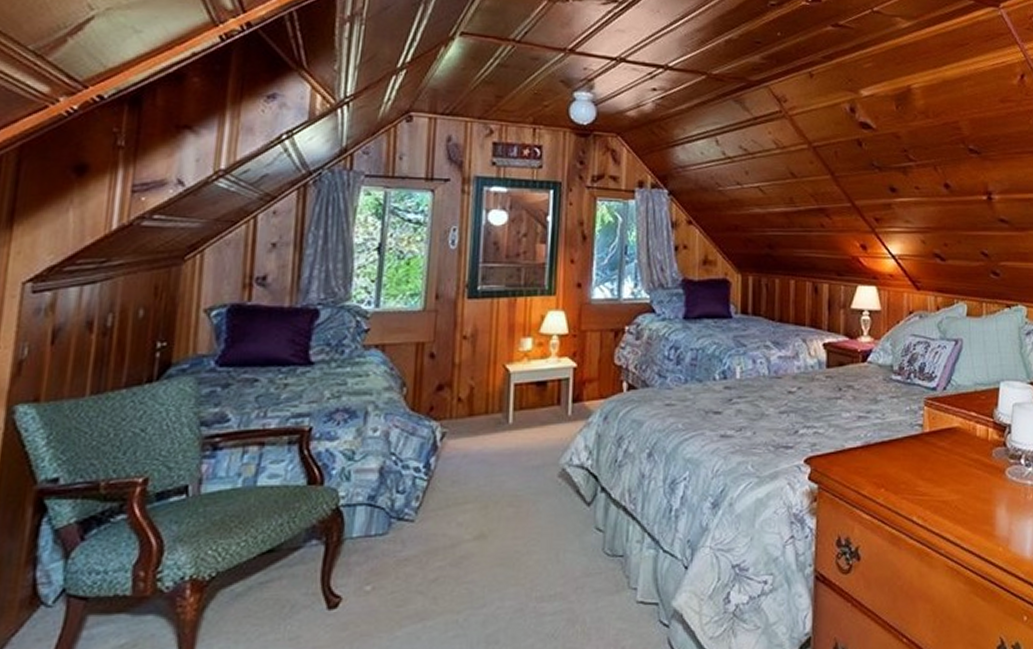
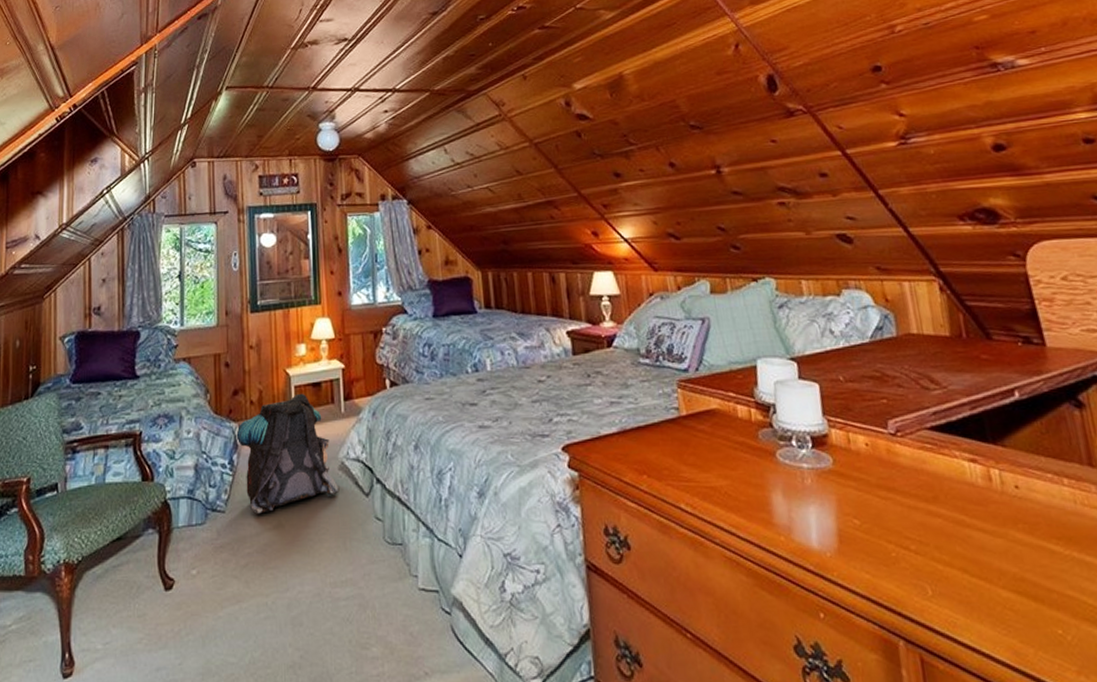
backpack: none [436,392,557,523] -> present [236,393,339,514]

